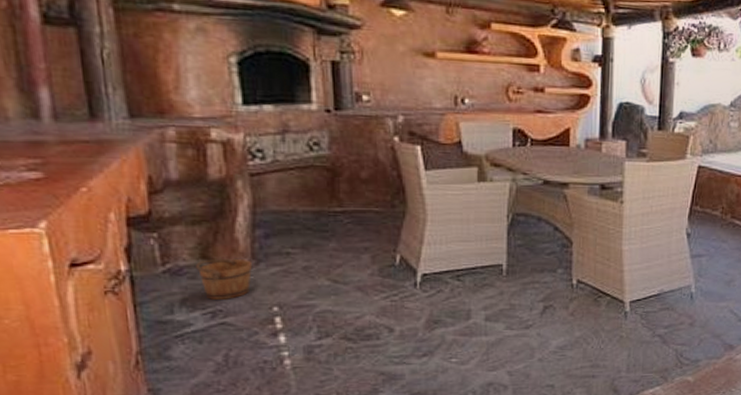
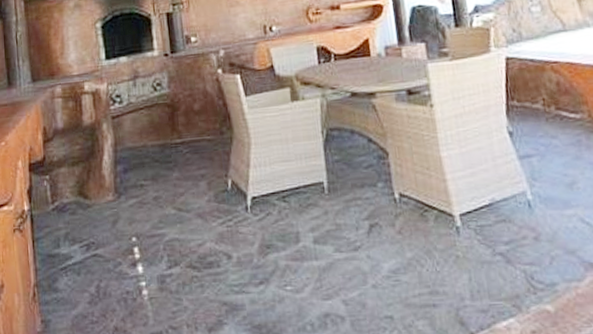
bucket: present [196,258,252,300] -> none [75,193,115,233]

